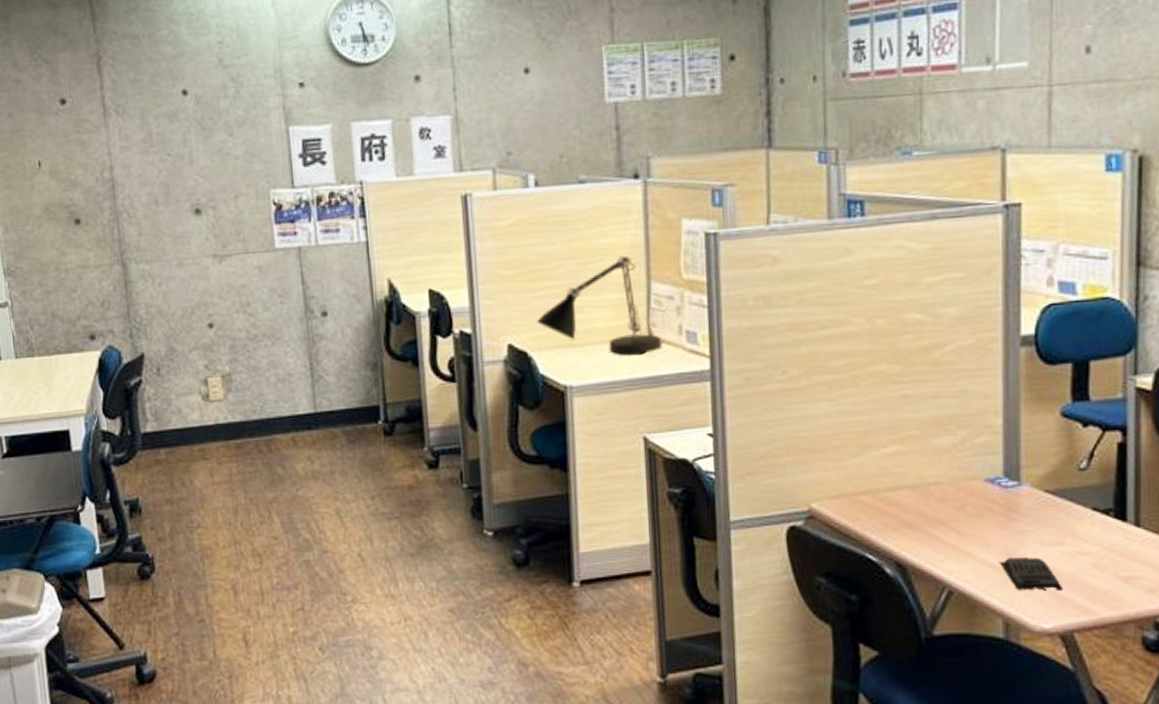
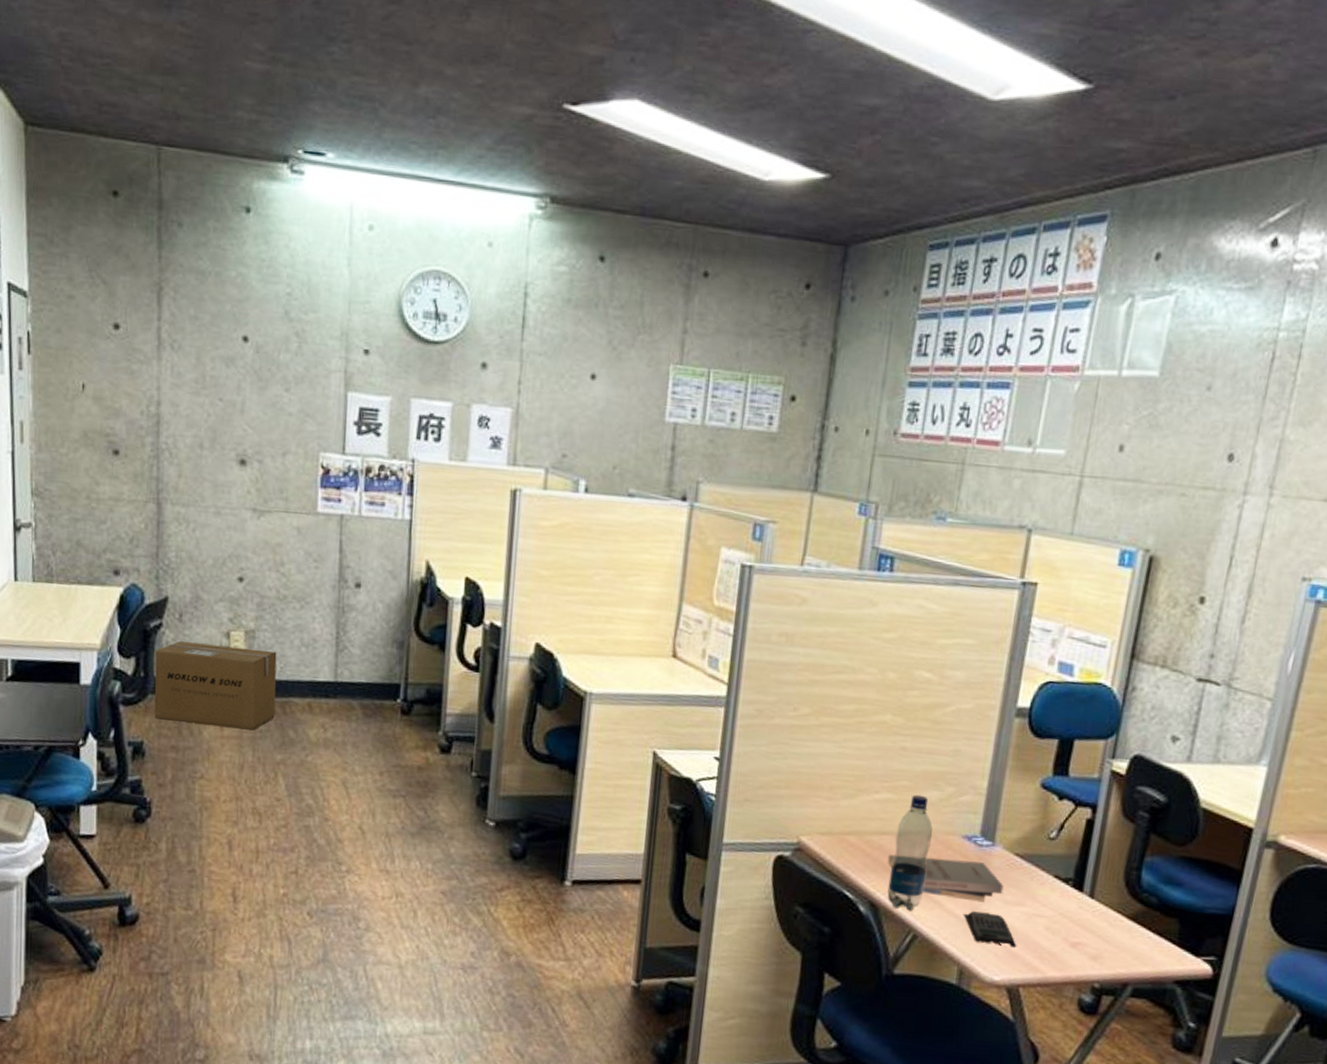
box: none [138,391,261,475] -> present [154,641,277,730]
desk lamp: present [537,255,664,355] -> none [567,573,686,672]
books: none [907,505,1039,548] -> present [887,854,1004,903]
bottle: none [912,442,953,567] -> present [887,794,933,911]

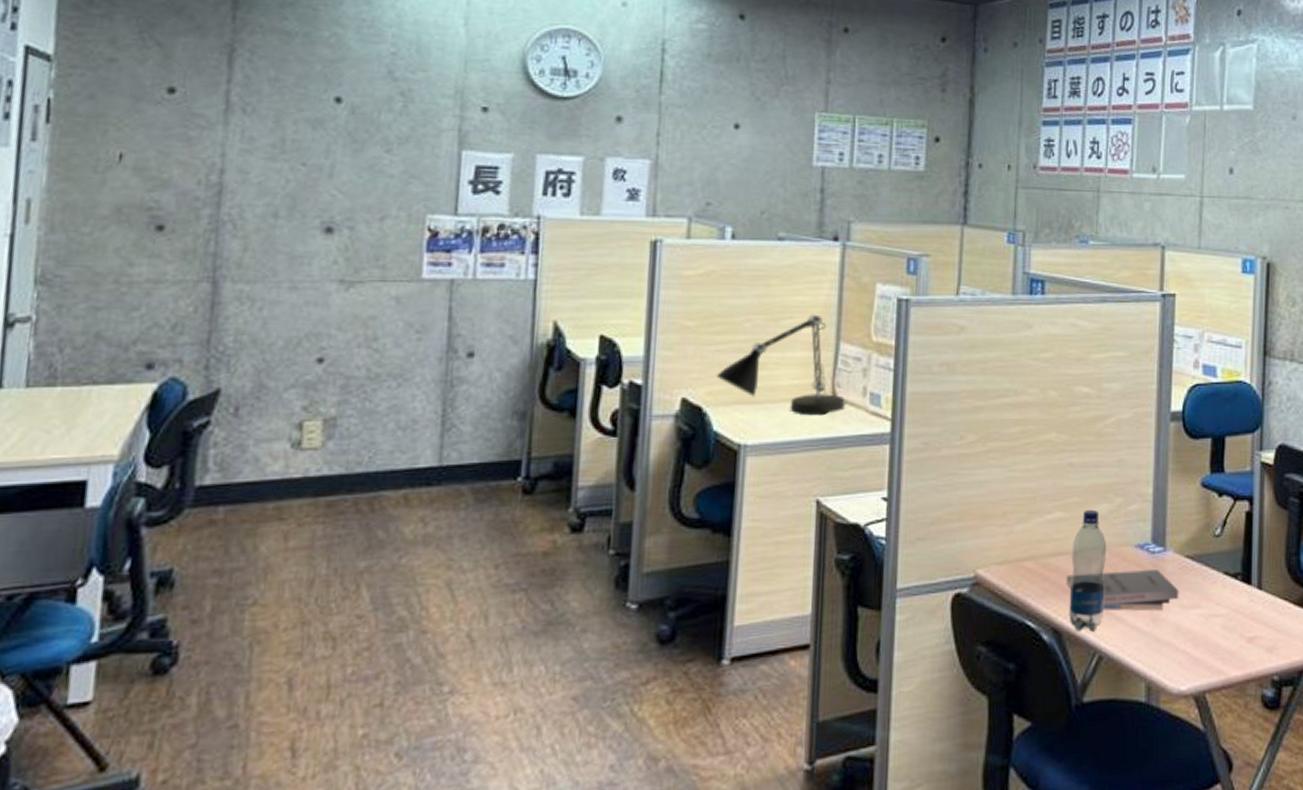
box: present [154,641,277,730] -> none [191,439,365,538]
desk lamp: none [567,573,686,672] -> present [716,314,847,414]
calculator: present [963,911,1017,947] -> none [1144,620,1199,654]

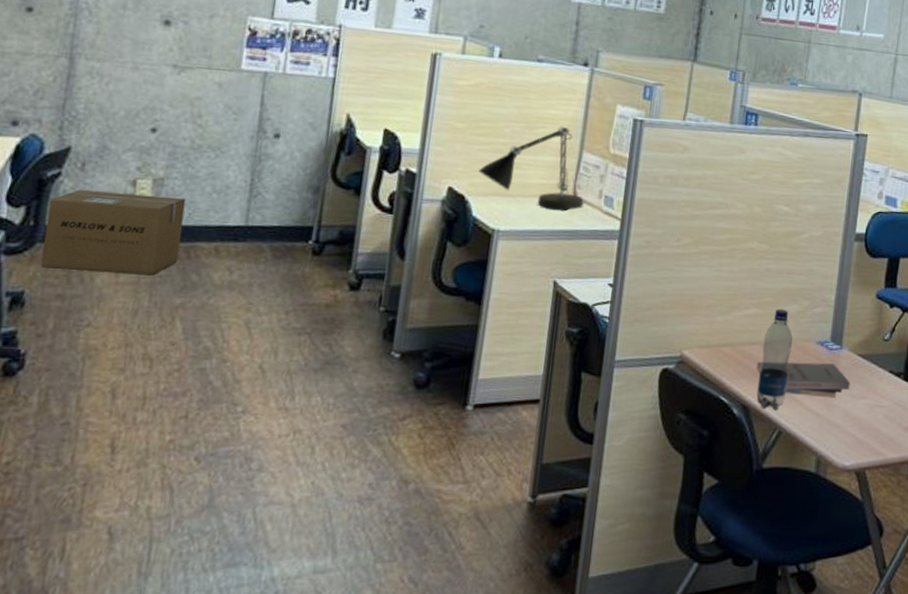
box: none [191,439,365,538] -> present [40,190,186,276]

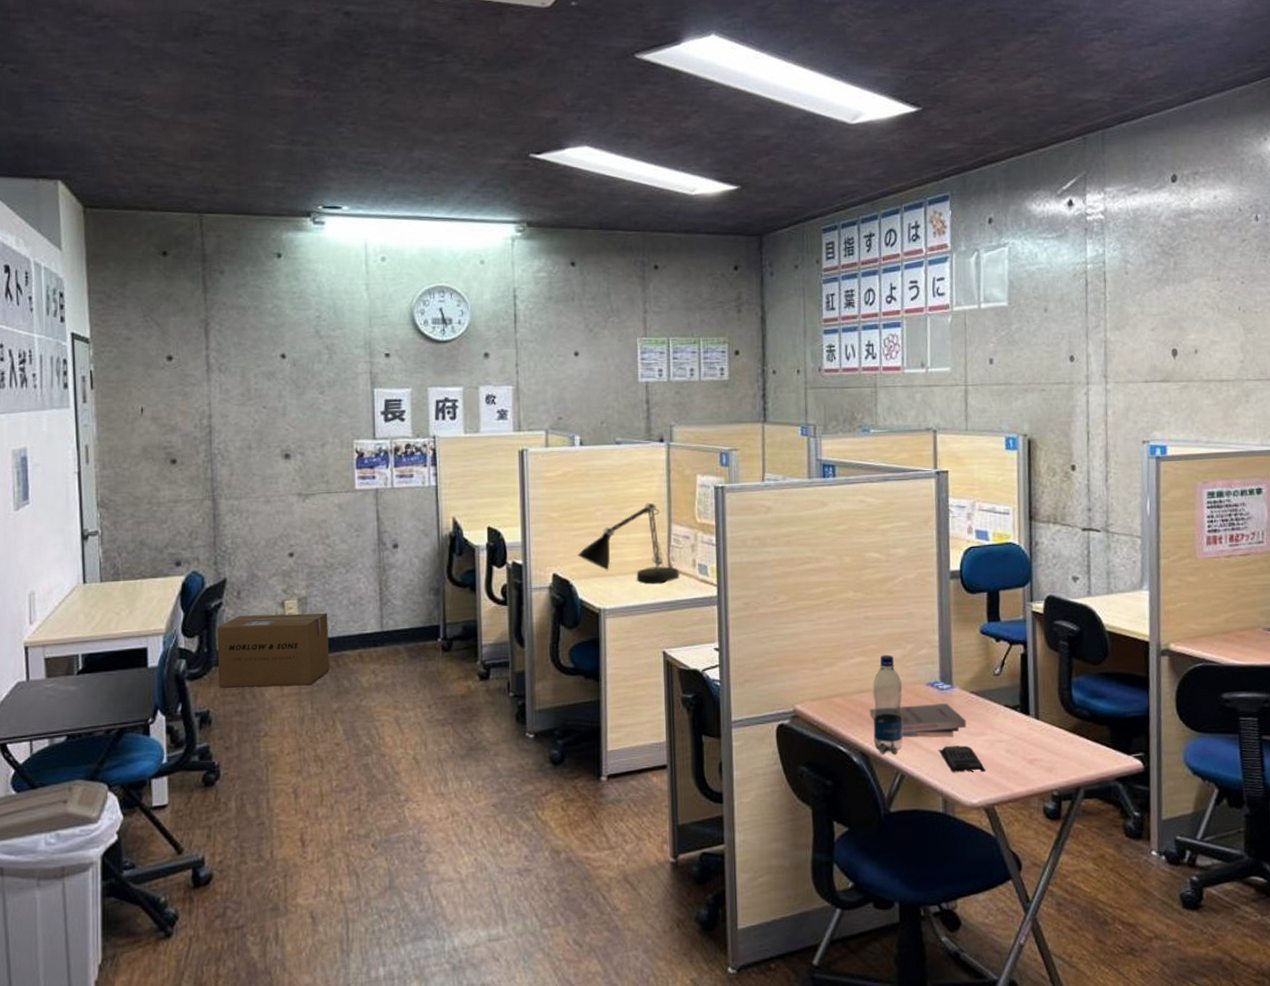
calculator: none [818,406,863,435] -> present [938,745,986,773]

